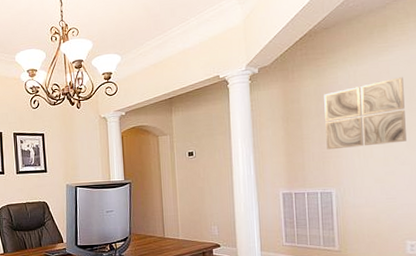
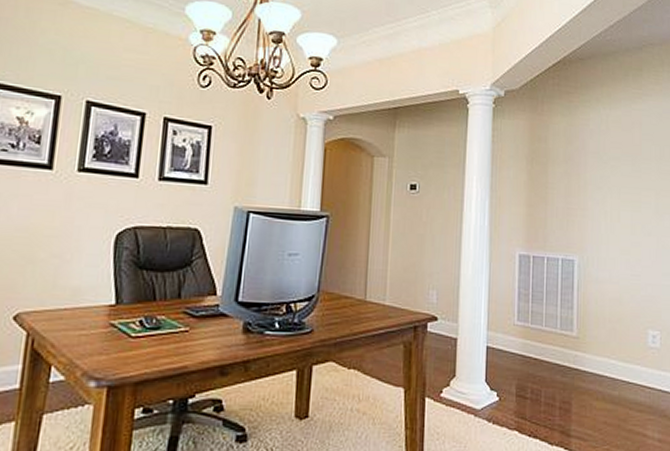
wall art: present [324,77,406,150] -> none [572,131,655,209]

